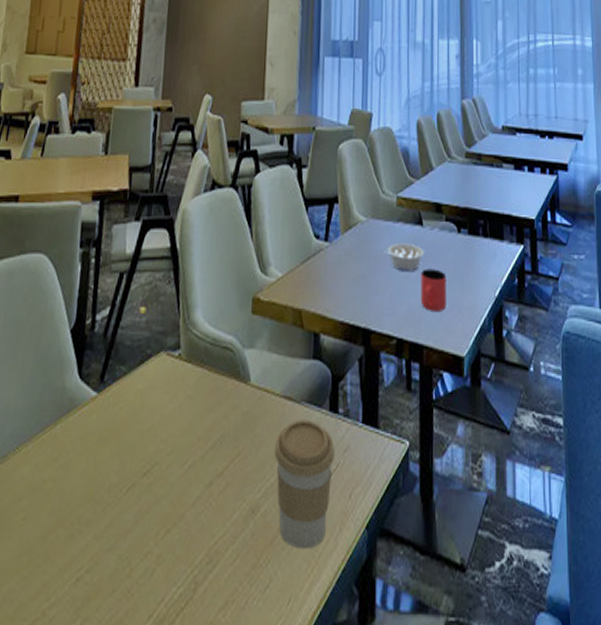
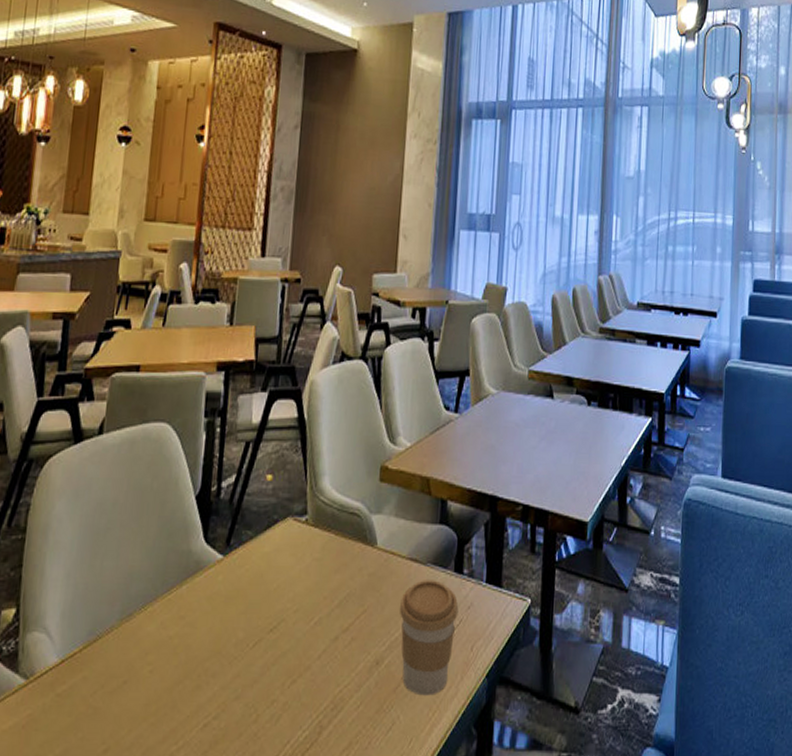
legume: present [384,242,425,271] -> none [514,414,554,442]
cup: present [420,269,447,311] -> none [548,439,575,480]

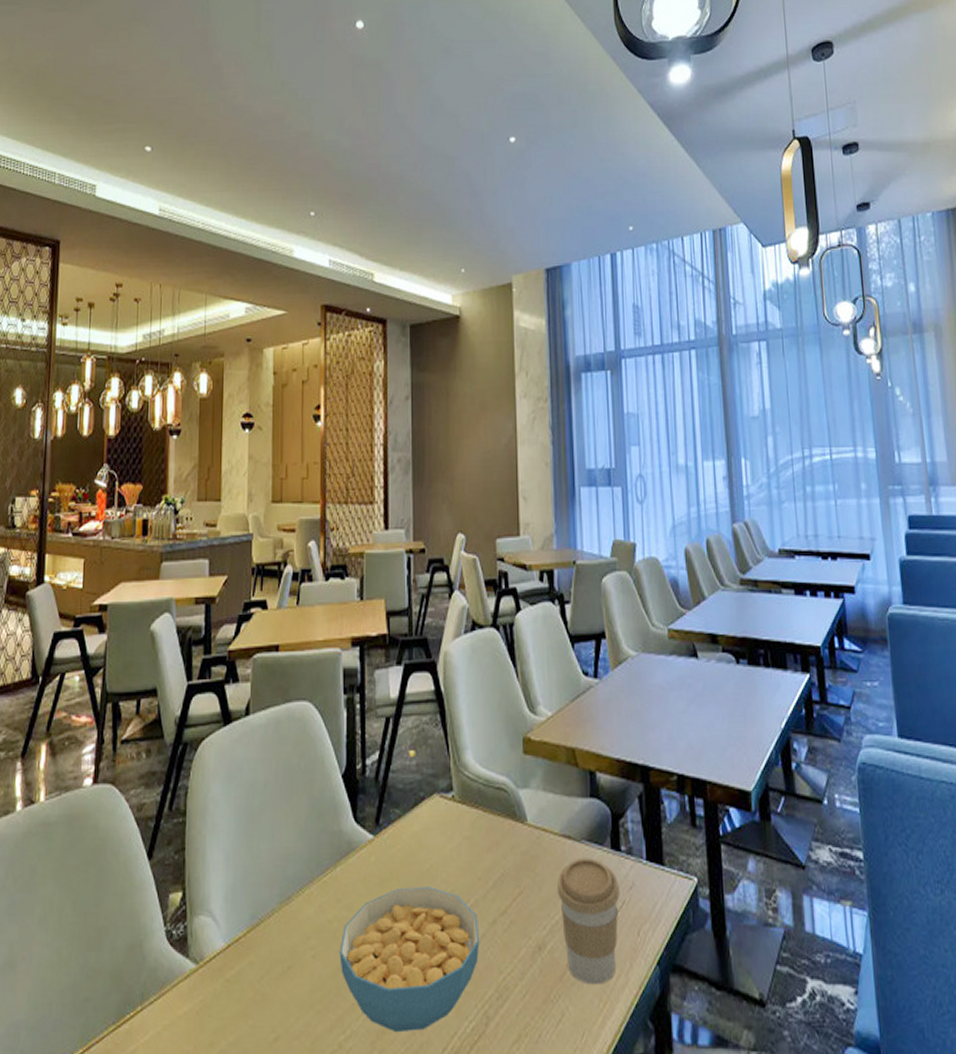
cereal bowl: none [177,605,321,743] -> present [339,887,480,1033]

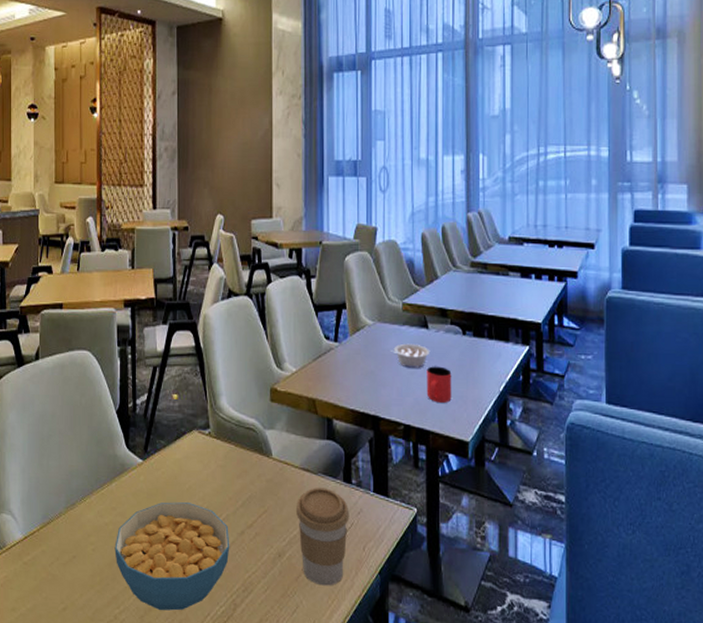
legume: none [658,676,702,705] -> present [391,343,431,368]
cup: none [699,702,729,745] -> present [426,366,452,403]

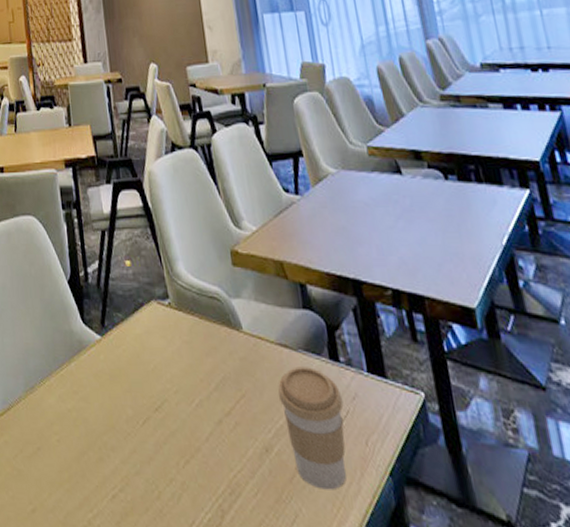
cereal bowl: present [114,502,230,611] -> none [80,384,209,517]
legume: present [391,343,431,368] -> none [362,192,410,221]
cup: present [426,366,452,403] -> none [408,218,445,261]

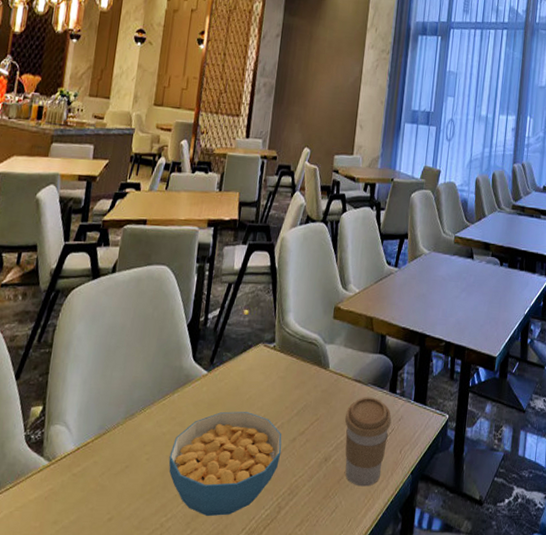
cereal bowl: none [80,384,209,517] -> present [168,411,282,517]

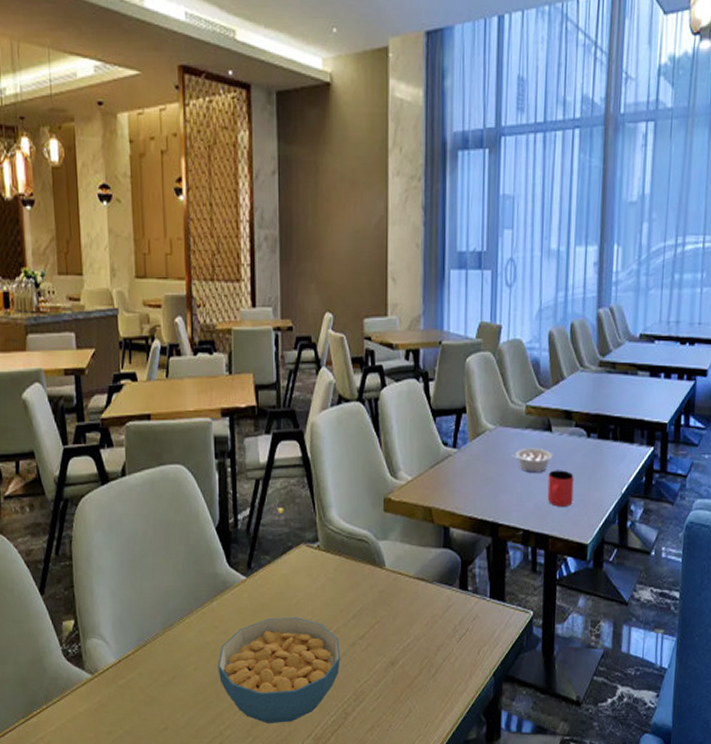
coffee cup: present [344,397,392,487] -> none [409,596,465,690]
legume: none [441,271,473,293] -> present [512,447,553,473]
cup: none [466,291,488,323] -> present [547,470,574,507]

